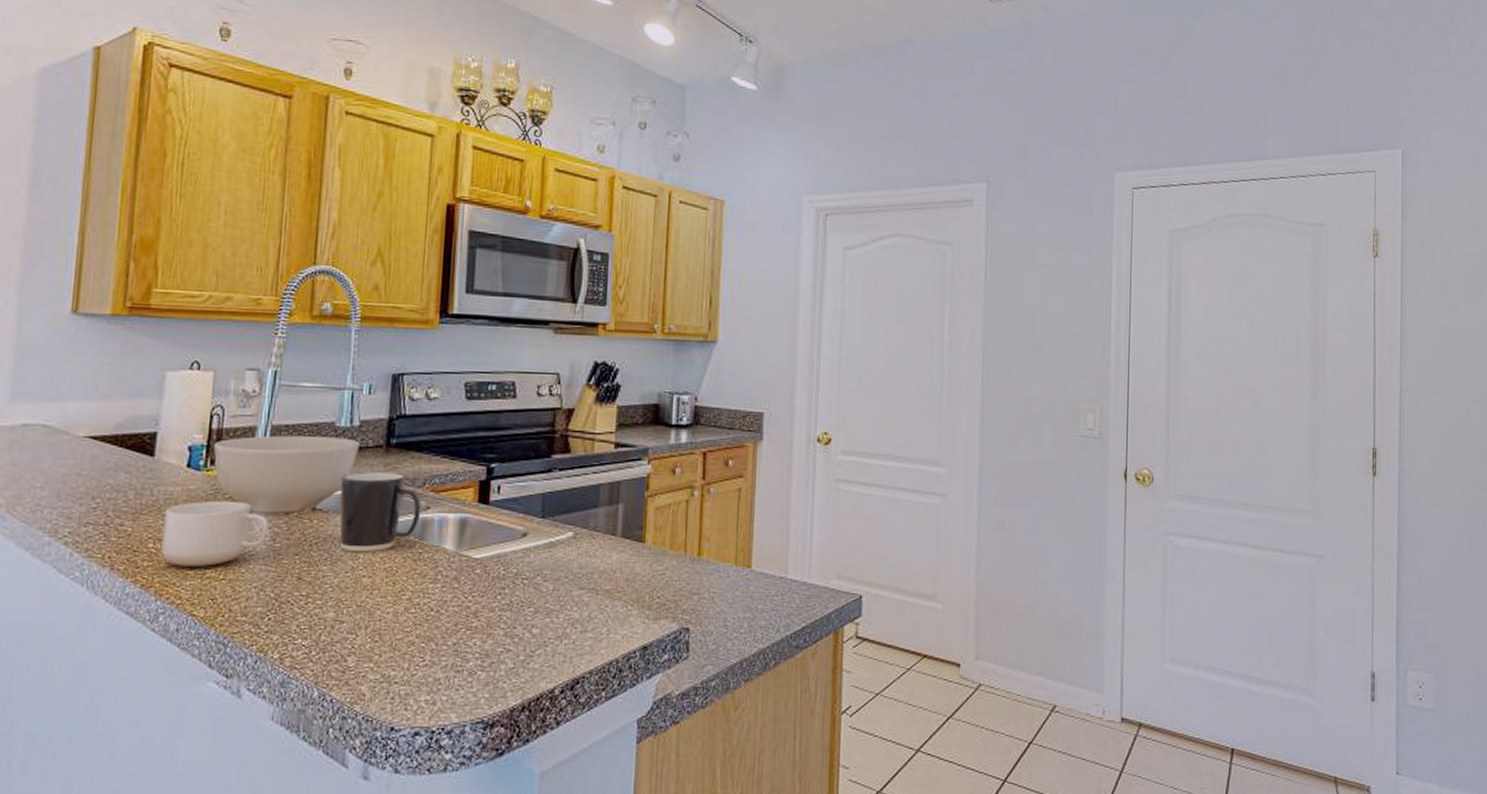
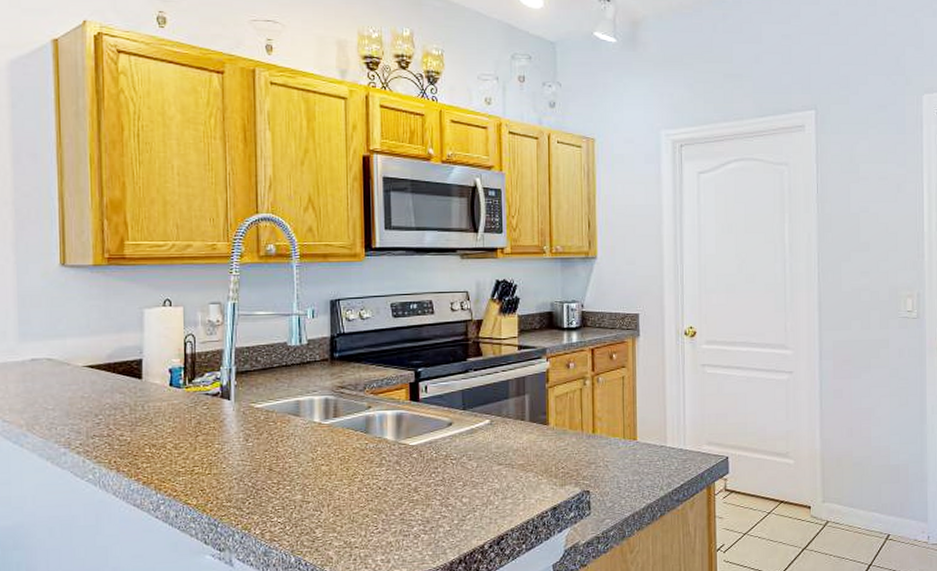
cup: present [160,500,270,567] -> none [155,410,242,466]
bowl: present [213,435,360,513] -> none [189,354,309,419]
mug: present [339,471,422,553] -> none [296,380,364,446]

